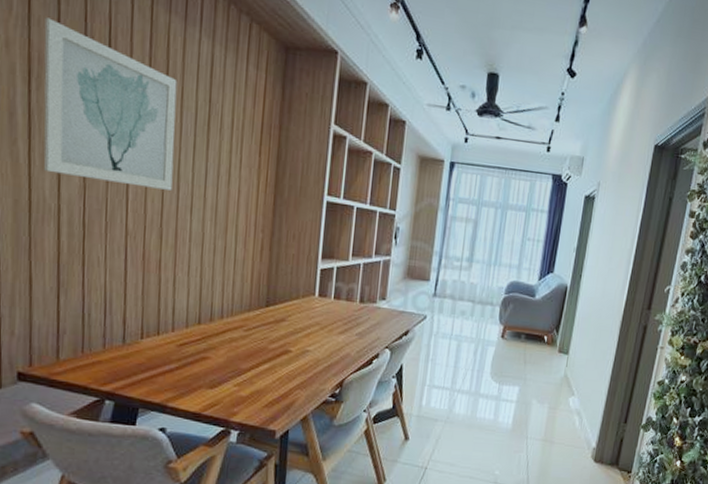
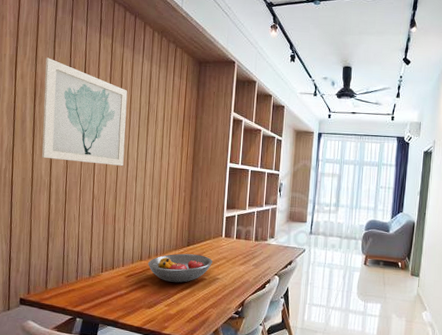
fruit bowl: none [209,316,302,355] -> present [148,253,213,283]

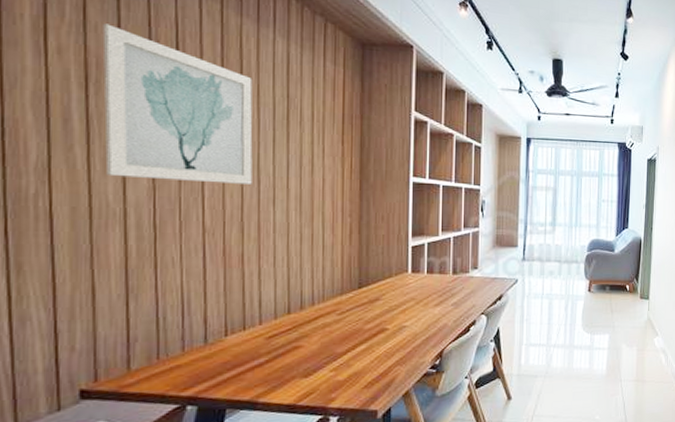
fruit bowl: present [148,253,213,283] -> none [300,298,397,338]

